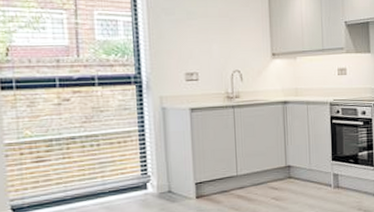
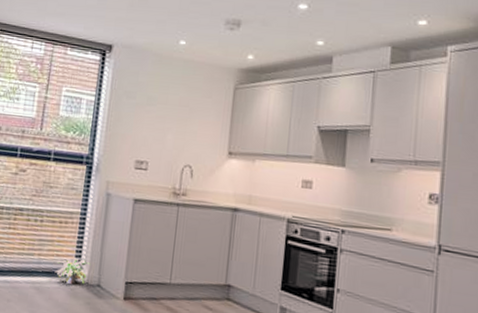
potted plant: none [122,171,158,196] -> present [54,258,91,284]

